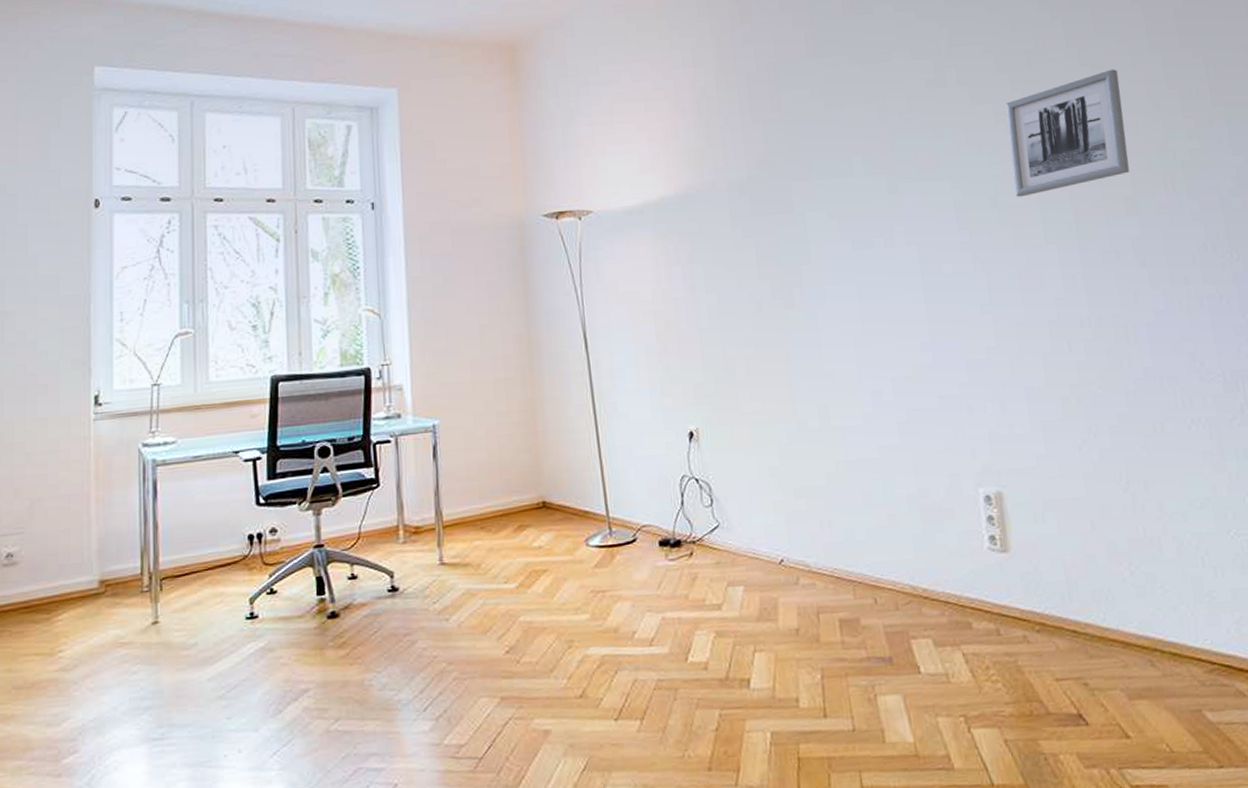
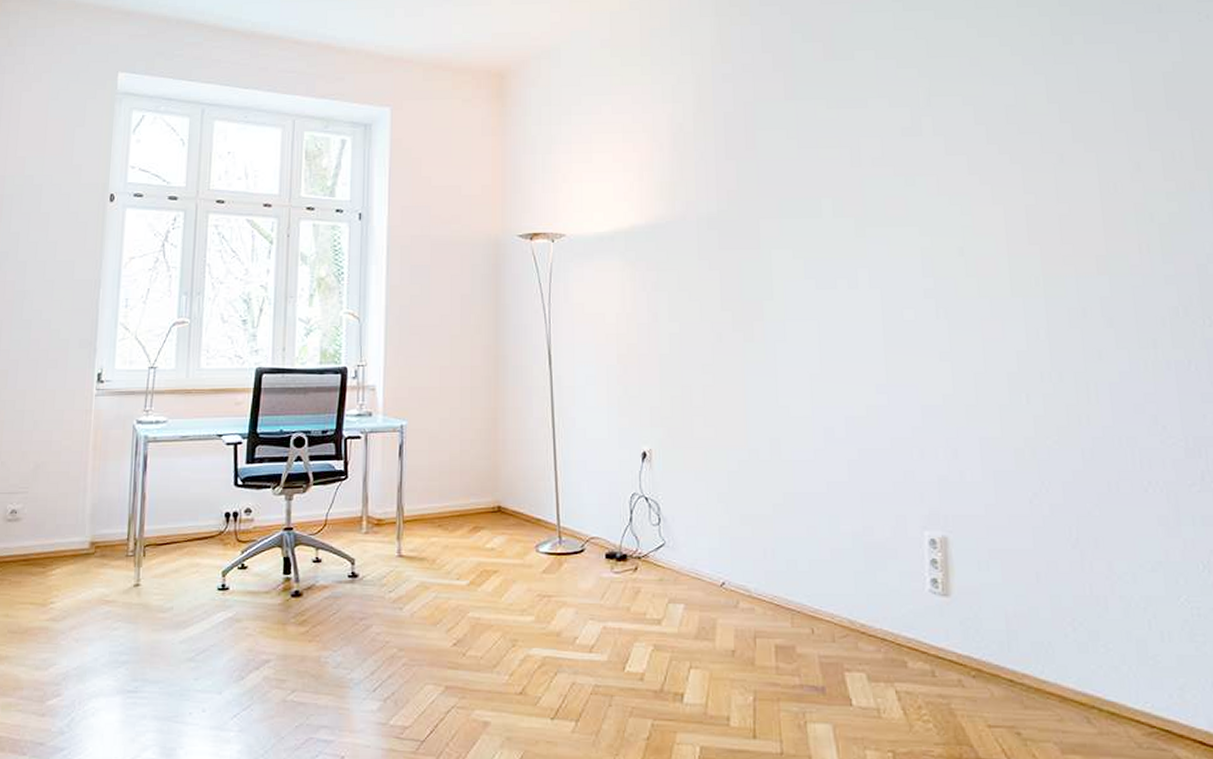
wall art: present [1005,69,1130,197] -> none [980,128,1104,249]

